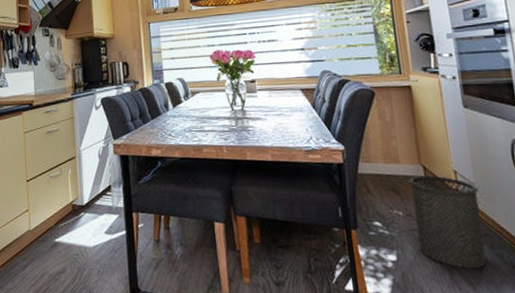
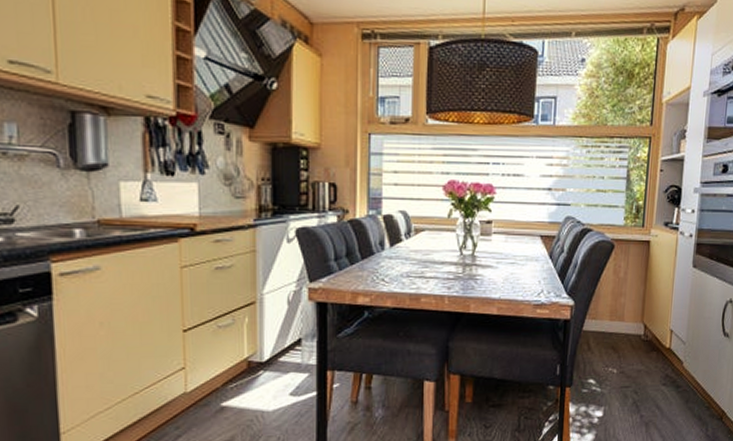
trash can: present [408,175,487,269] -> none [624,334,688,422]

